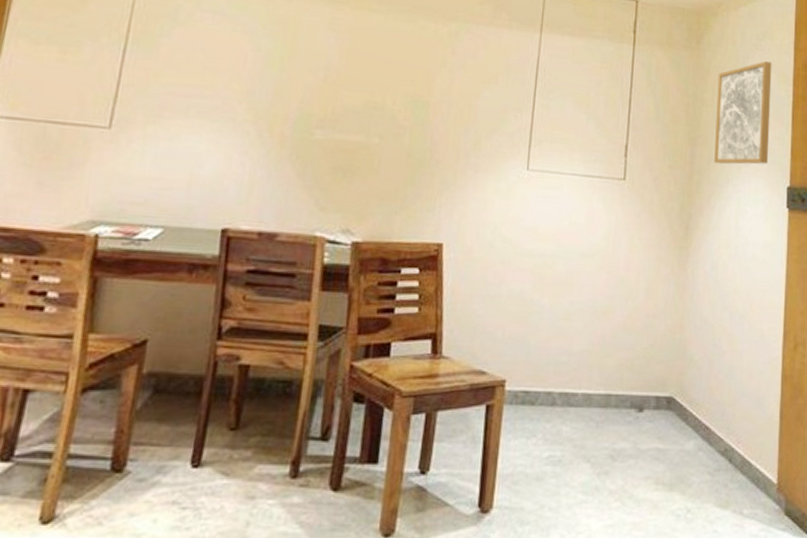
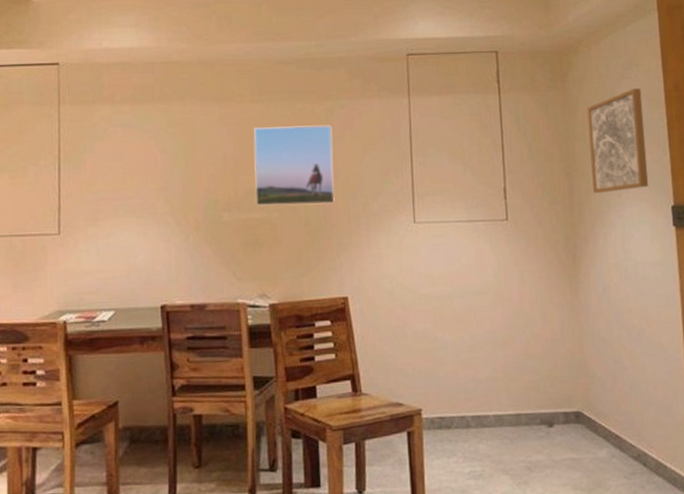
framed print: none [354,39,454,138] -> present [253,125,336,207]

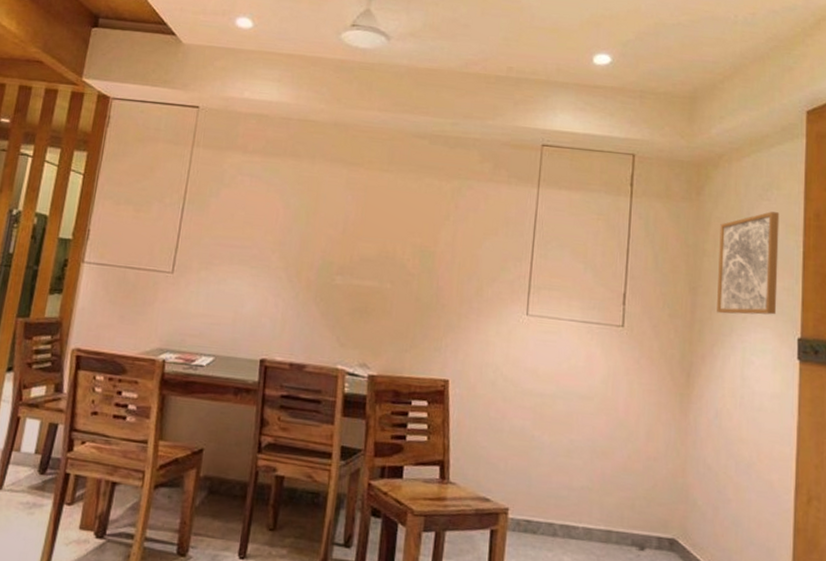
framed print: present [253,125,336,207] -> none [369,196,457,284]

